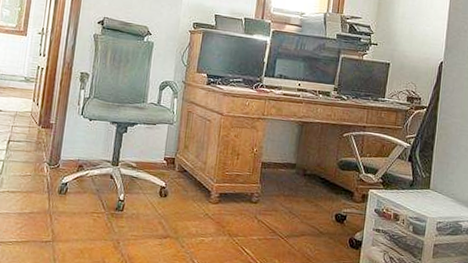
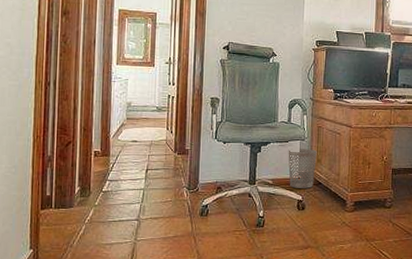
wastebasket: none [153,132,185,175] -> present [288,148,317,188]

